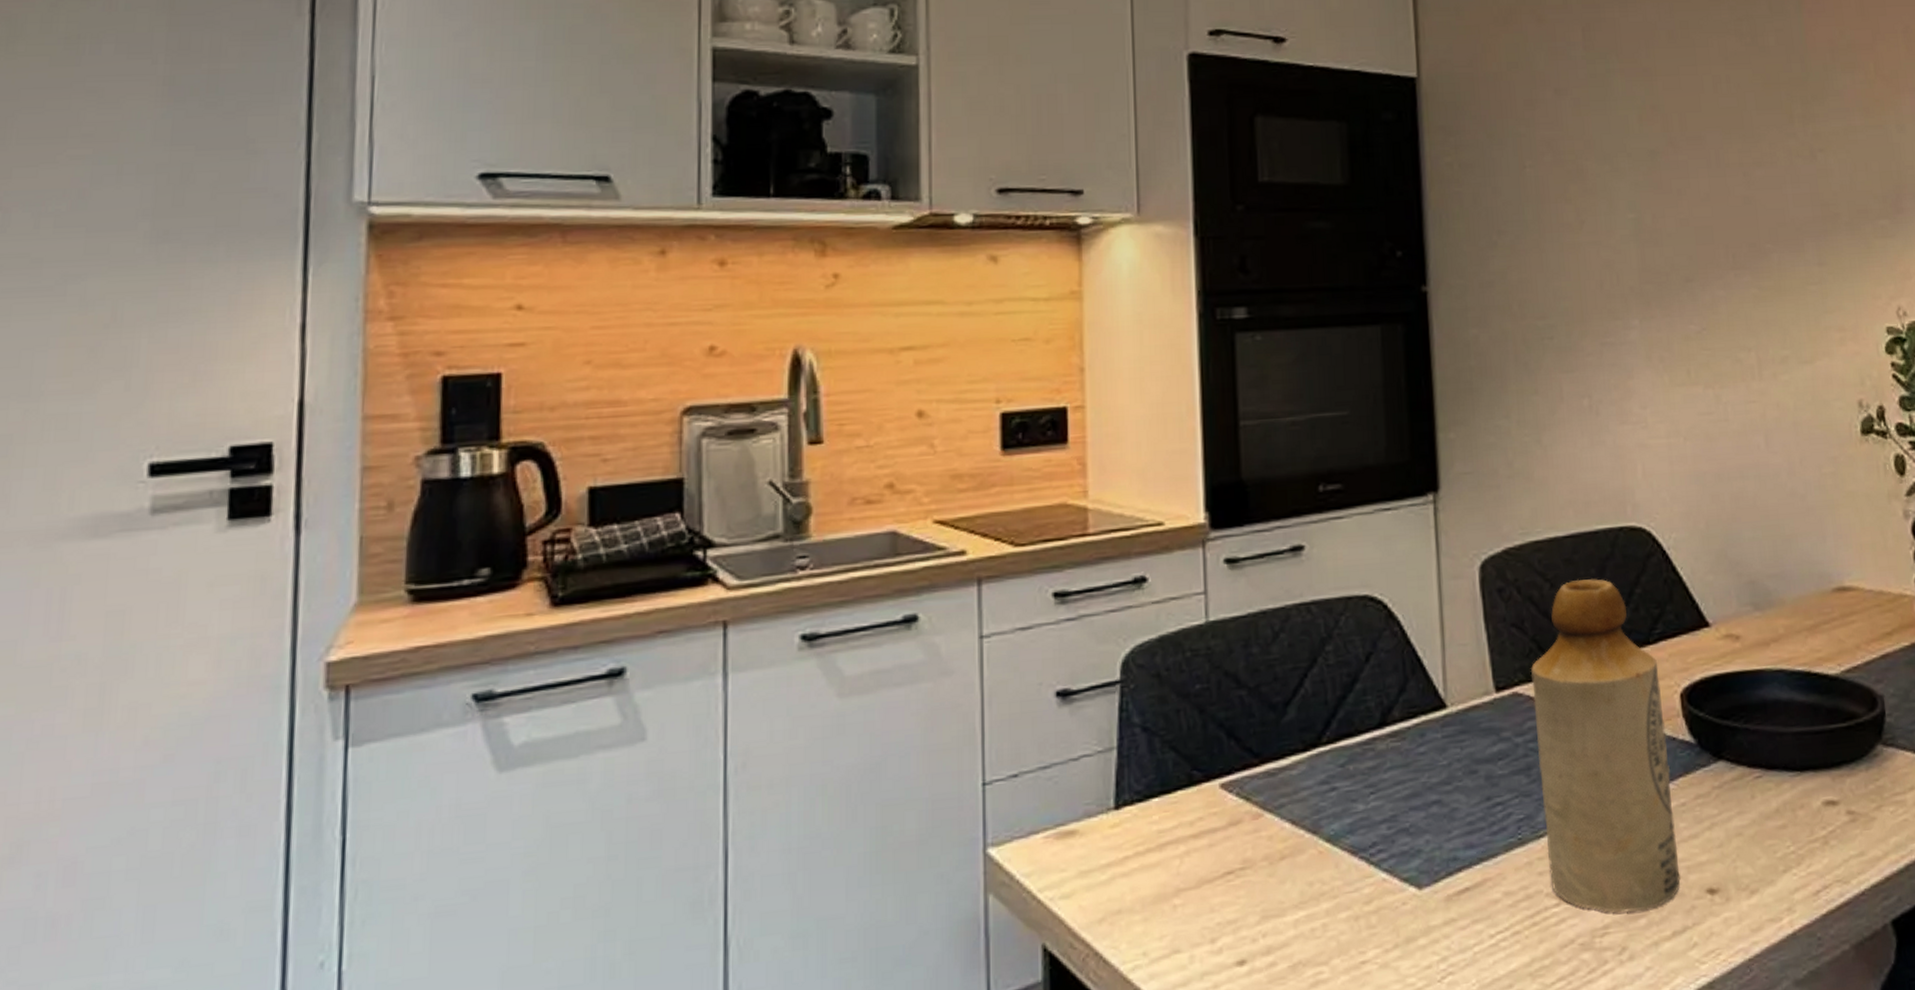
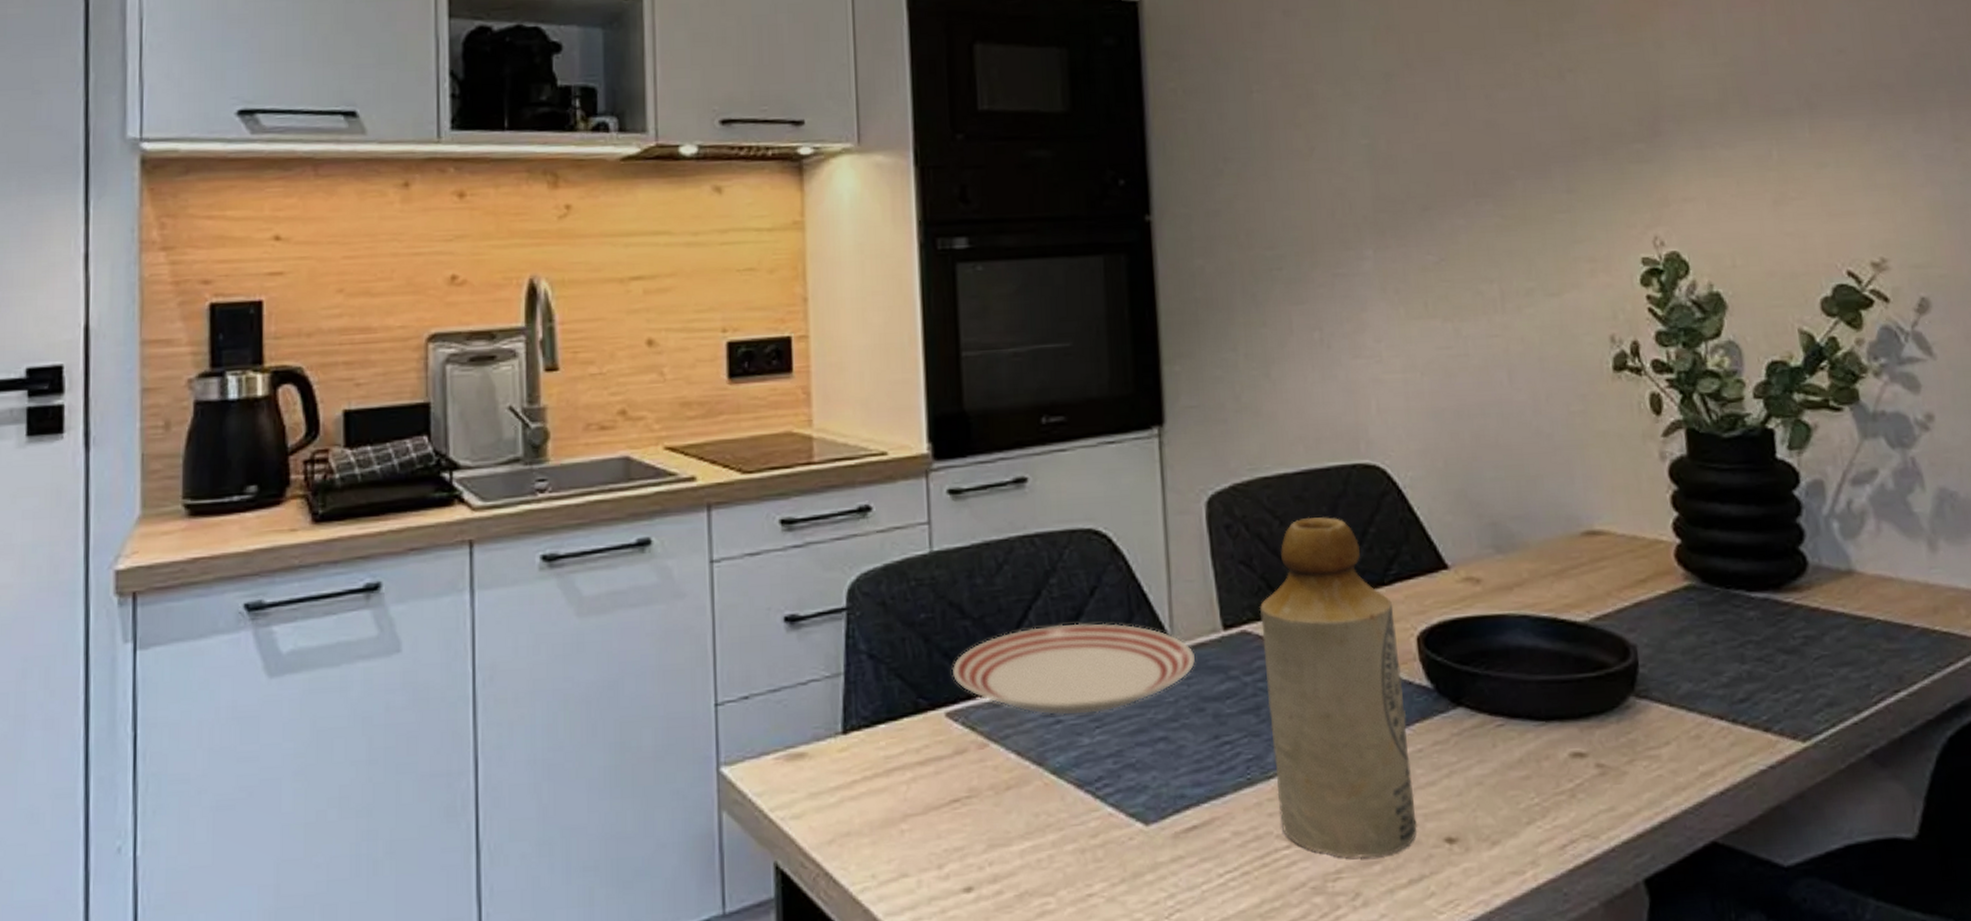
dinner plate: none [1226,688,1468,782] -> present [951,623,1195,715]

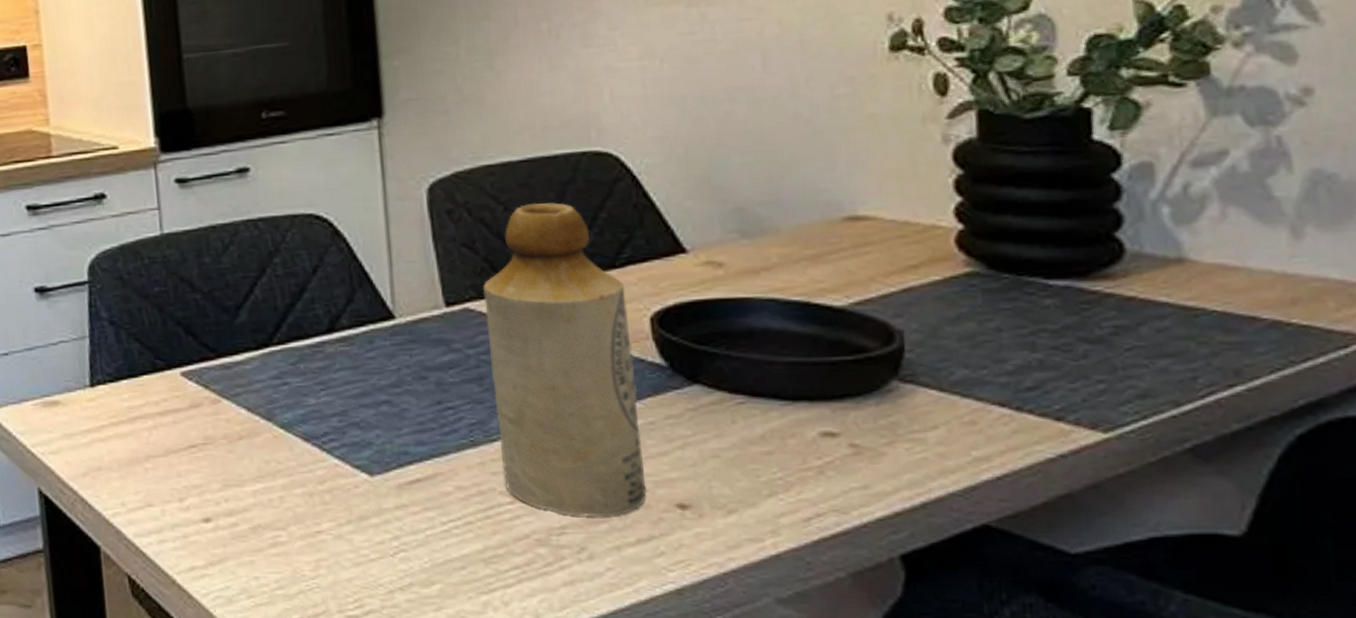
dinner plate: present [951,623,1195,715] -> none [185,298,417,378]

